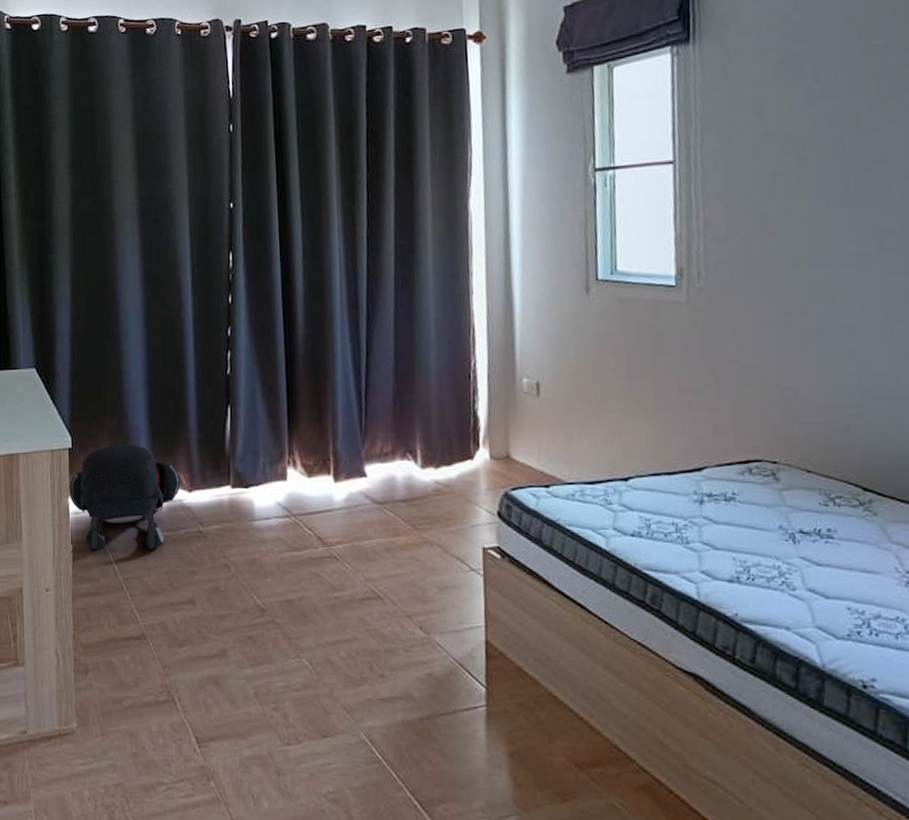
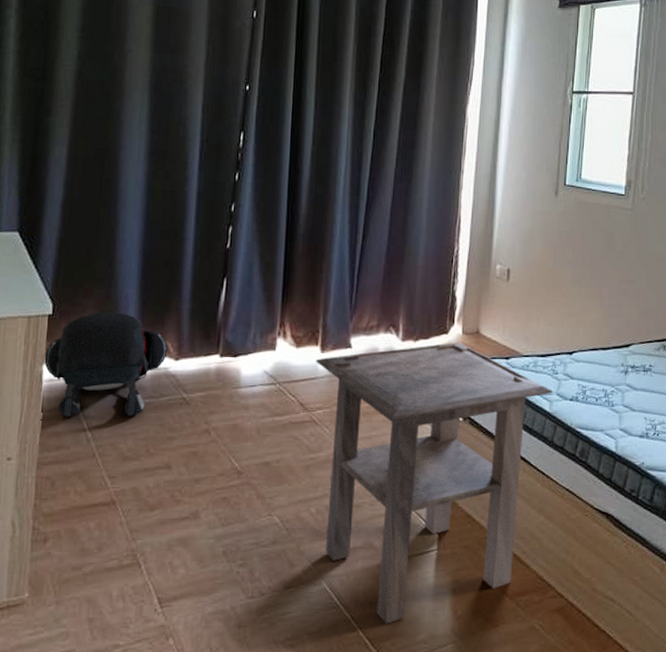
side table: none [329,469,608,786] -> present [315,342,552,624]

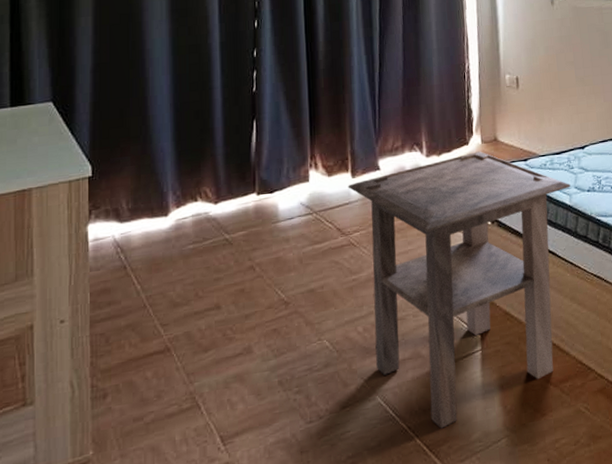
backpack: present [44,312,168,417] -> none [88,166,207,273]

